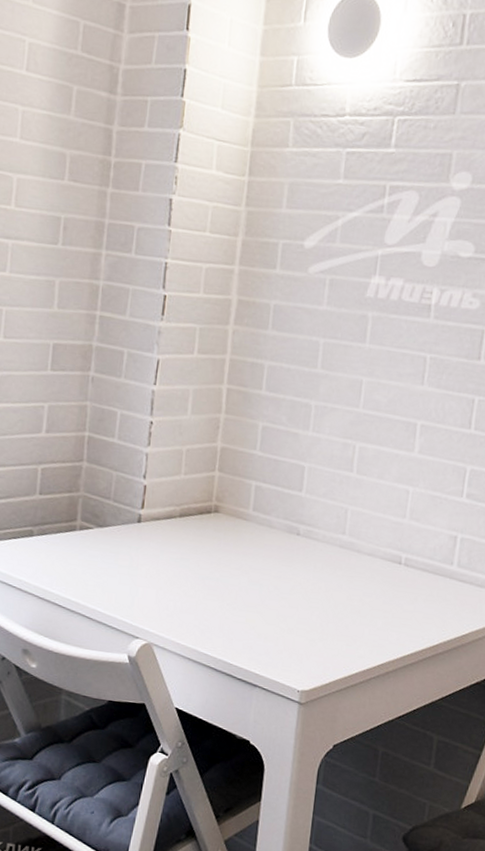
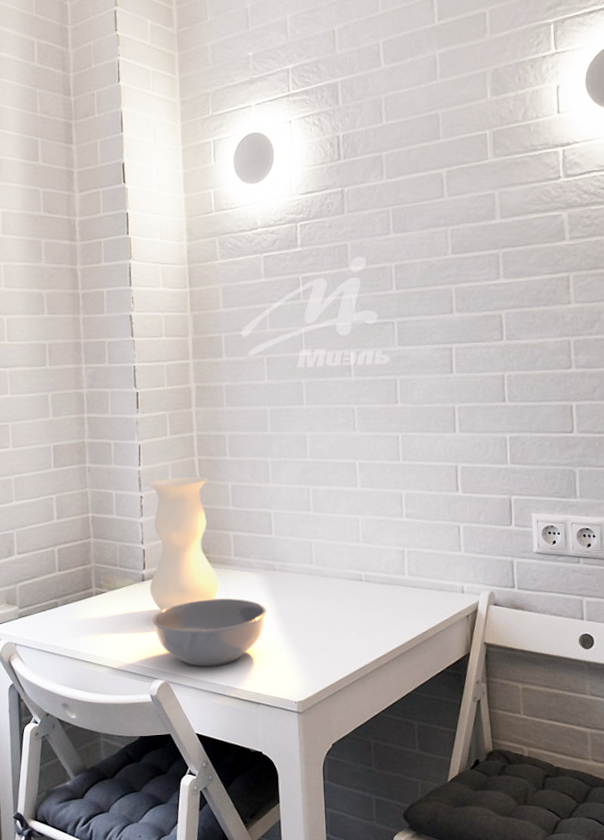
bowl: none [143,554,281,635] -> present [152,598,266,667]
vase: none [145,404,235,561] -> present [148,477,219,611]

